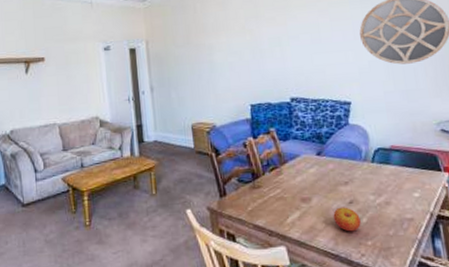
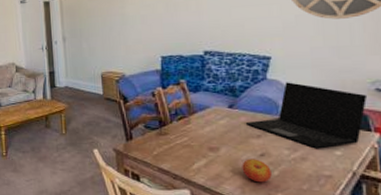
laptop: none [333,126,435,192] -> present [245,82,368,149]

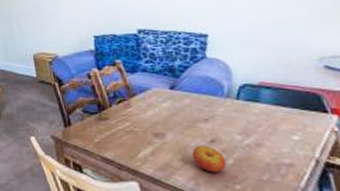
laptop: present [245,82,368,149] -> none [189,60,318,134]

